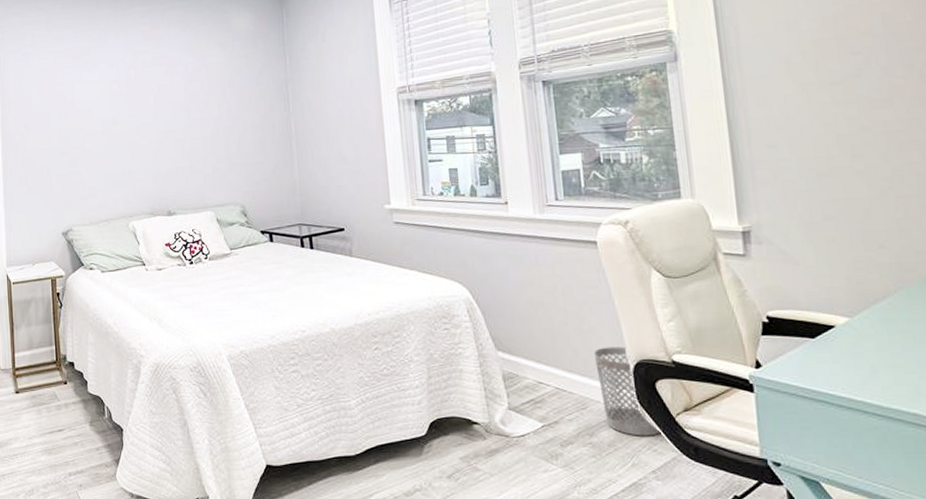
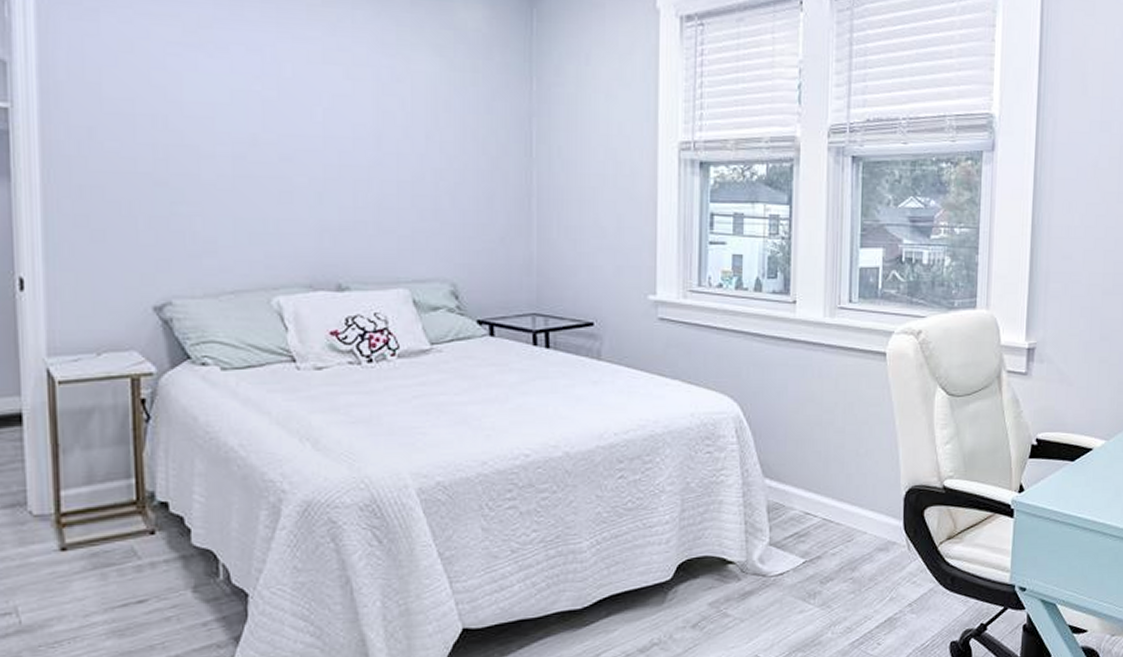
wastebasket: present [593,346,662,436] -> none [867,471,924,568]

